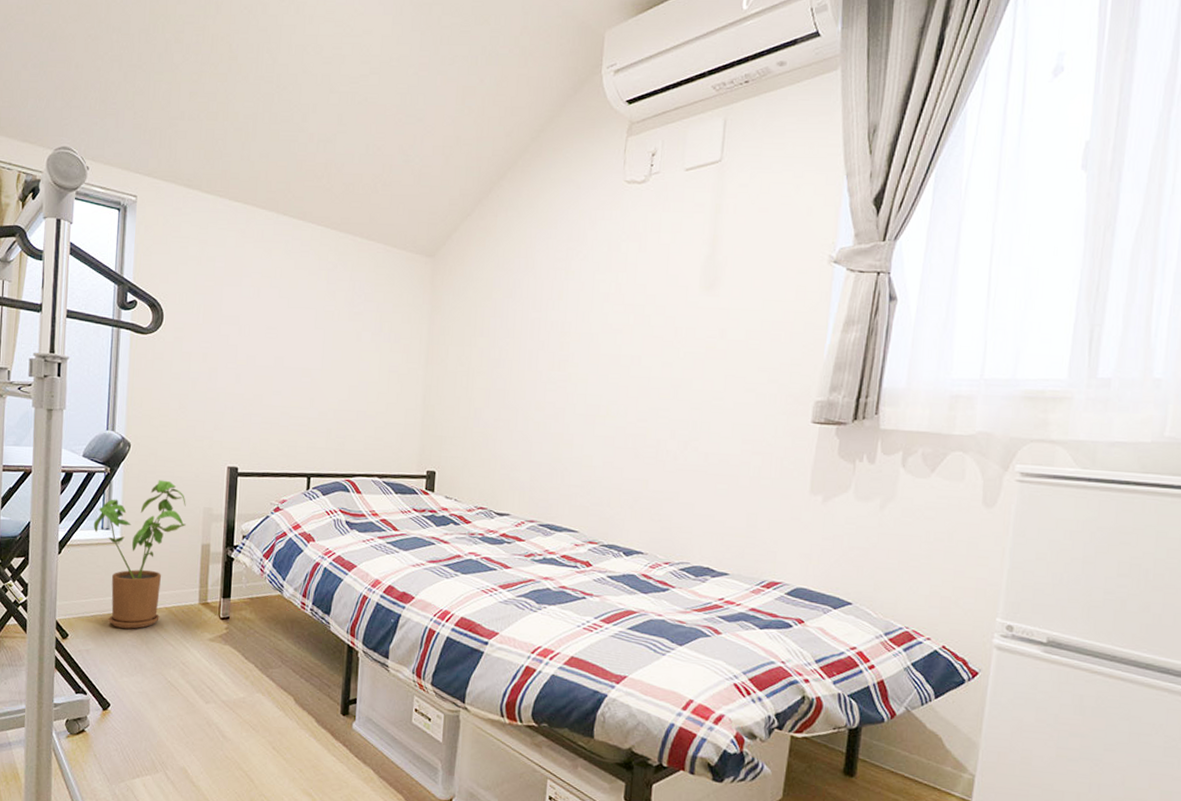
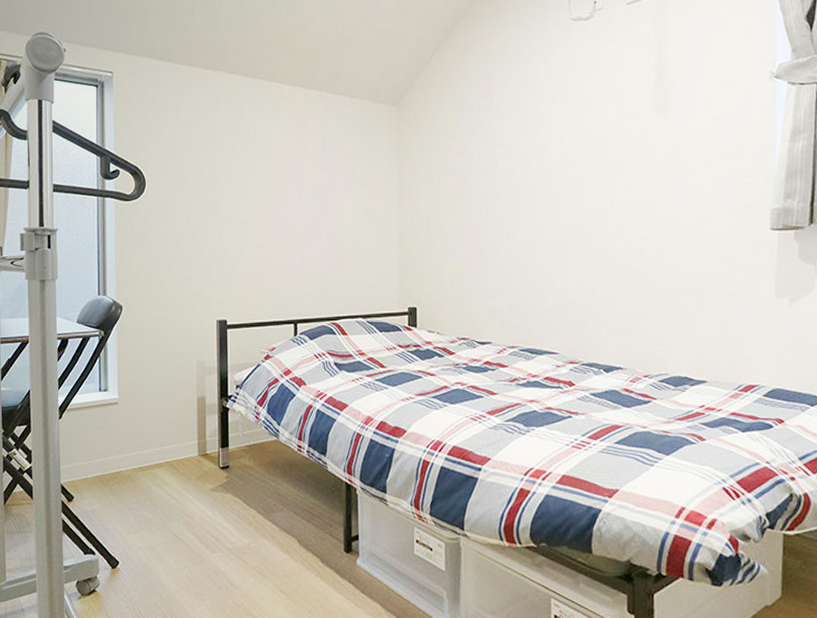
house plant: present [93,480,186,629] -> none [91,338,181,486]

